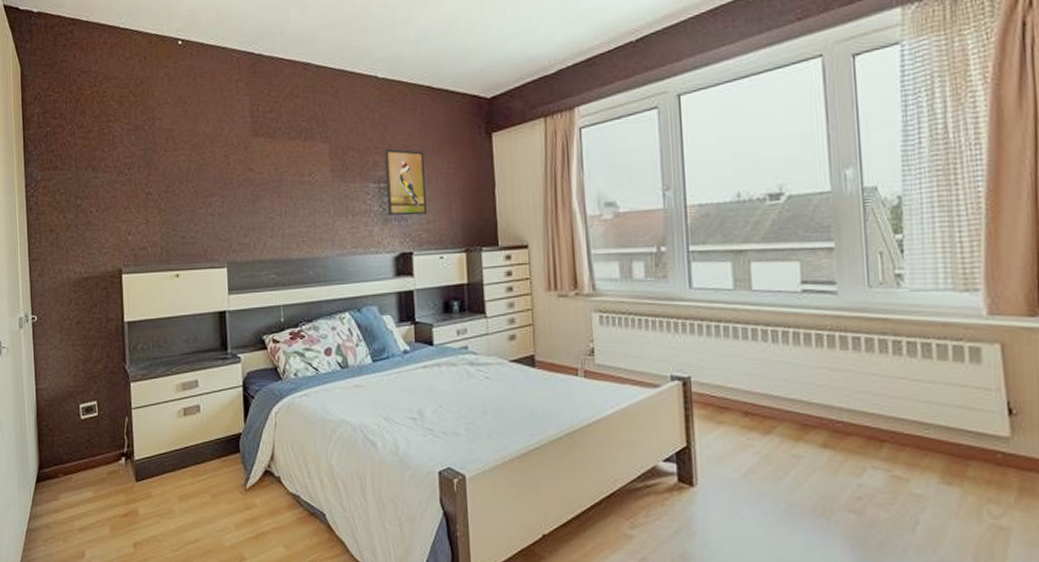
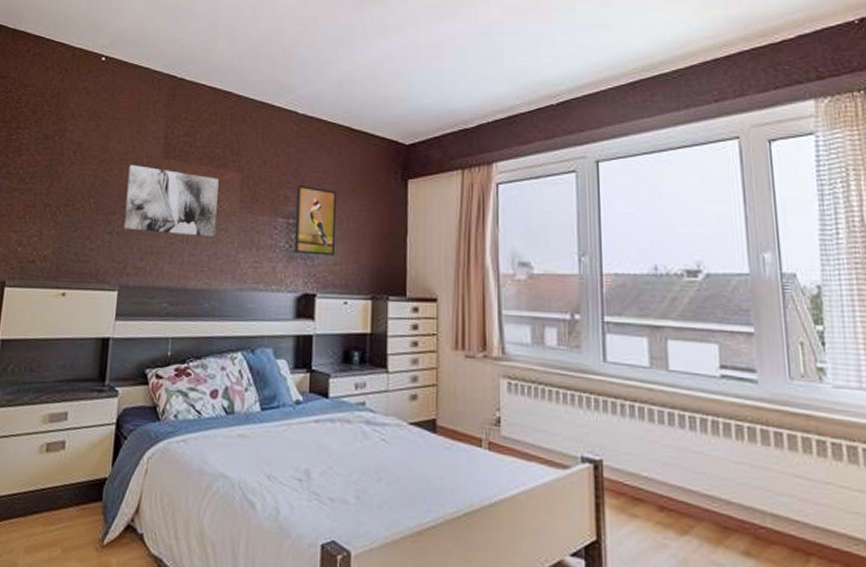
wall art: none [221,146,311,210] -> present [123,165,219,237]

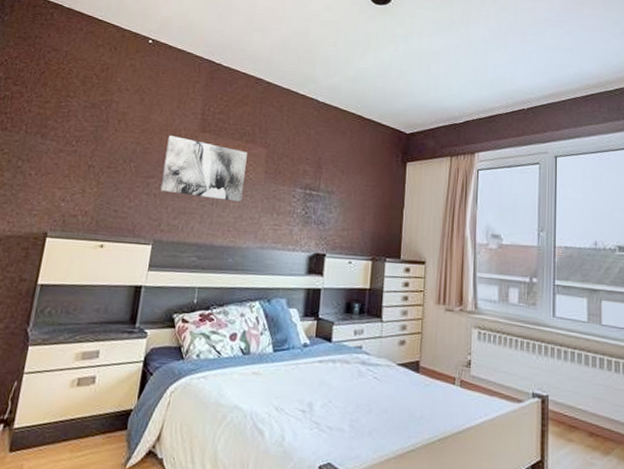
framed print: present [294,184,336,256] -> none [309,161,347,223]

